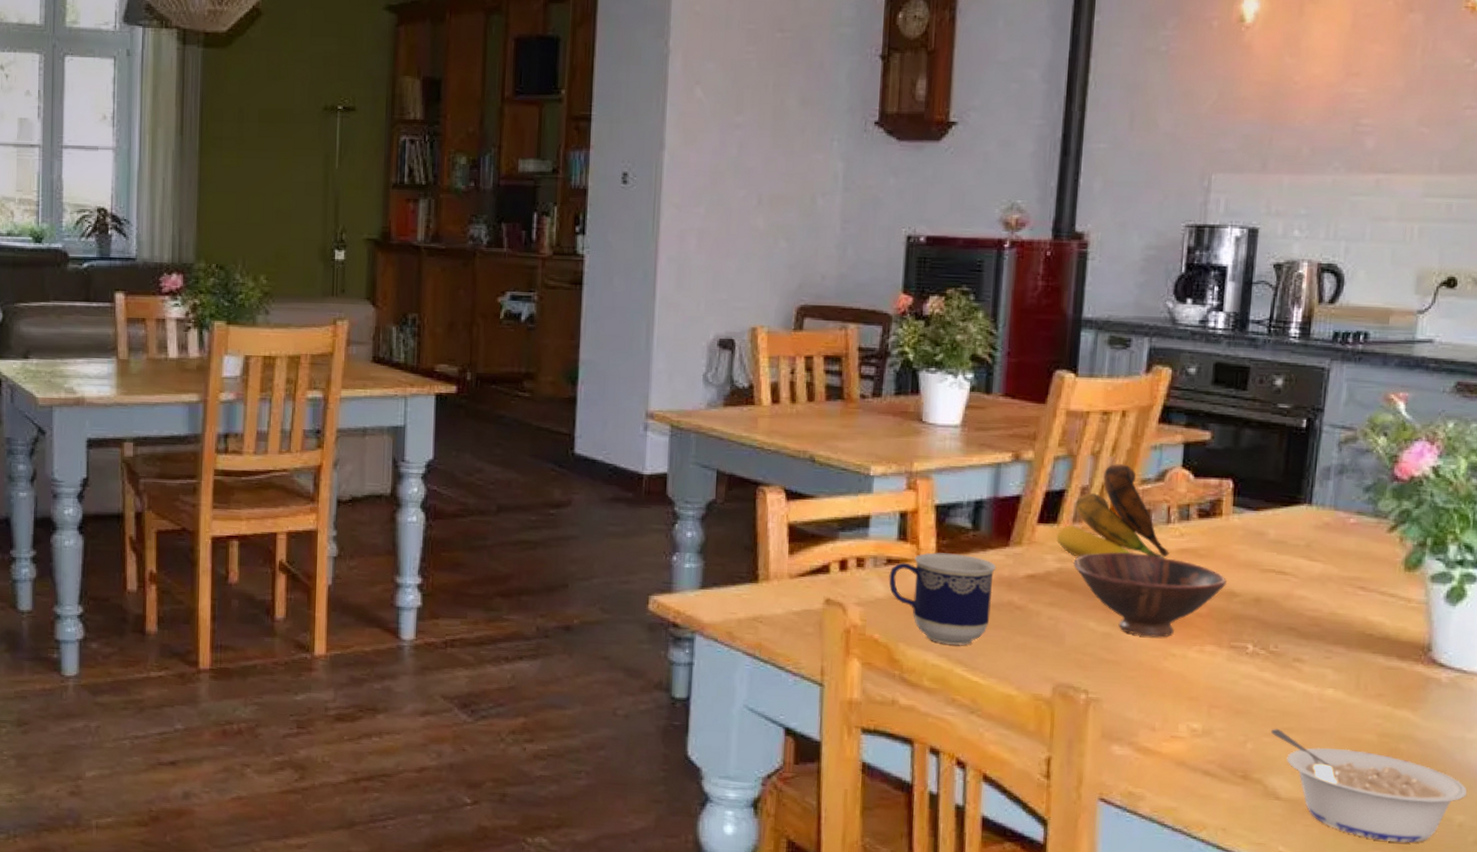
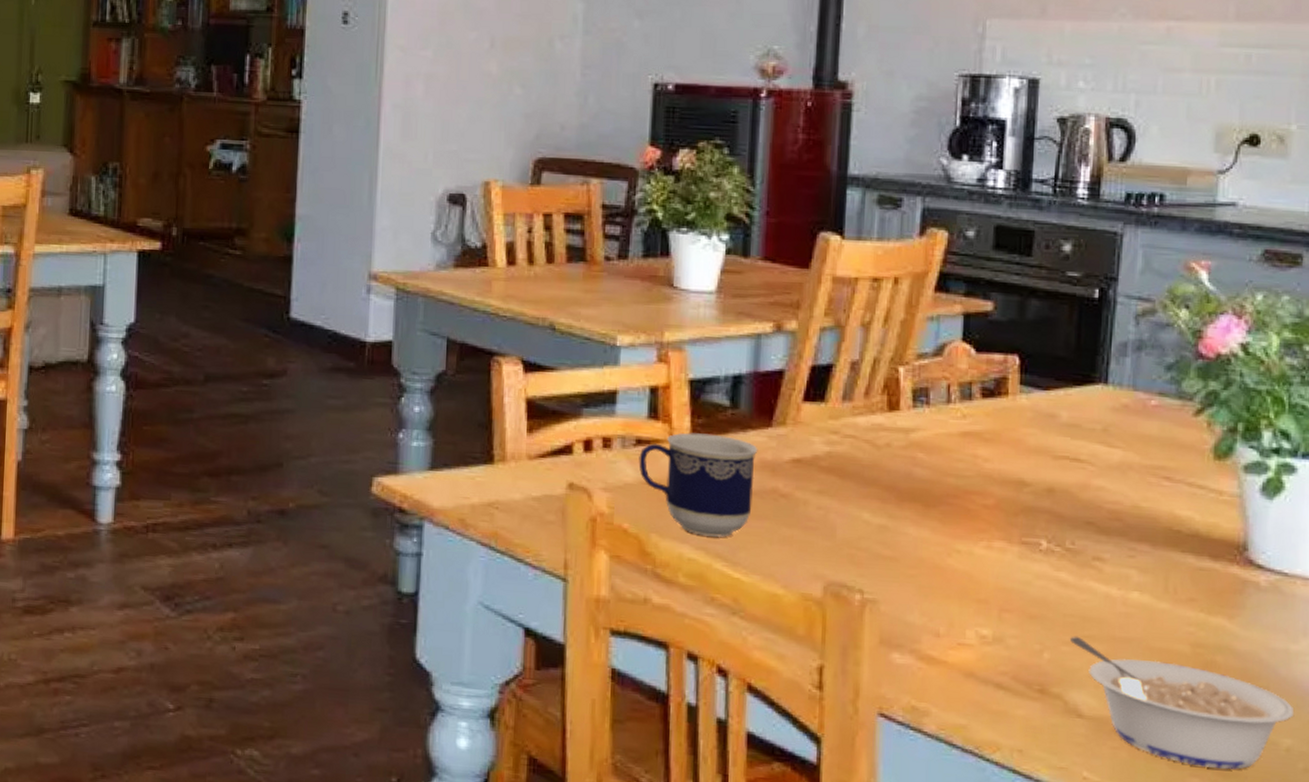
banana: present [1056,463,1169,559] -> none [824,335,951,443]
bowl: present [1072,552,1226,638] -> none [843,434,1015,531]

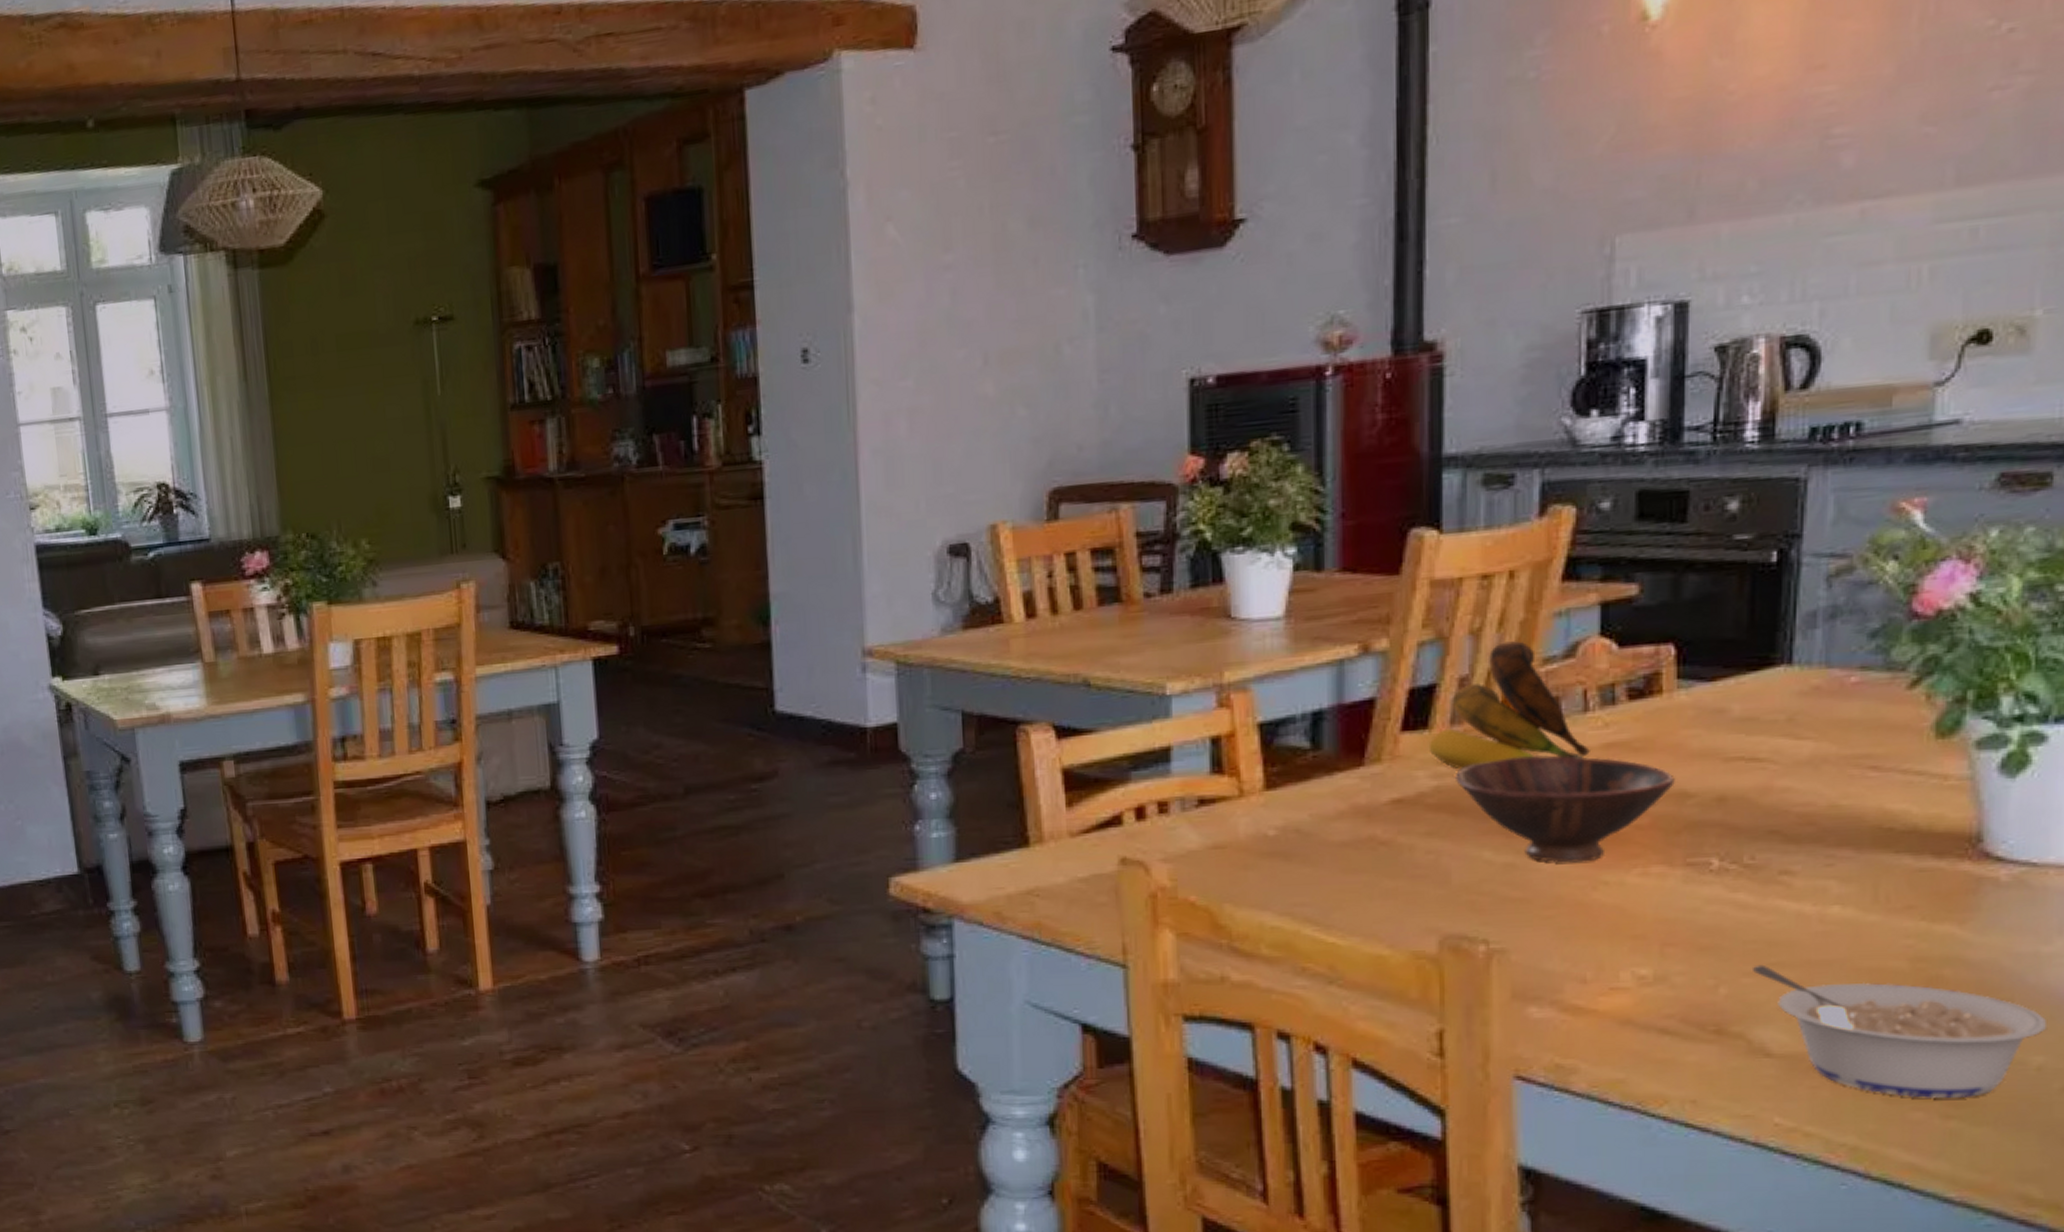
cup: present [639,432,758,537] -> none [1203,782,1349,900]
banana: none [824,335,951,443] -> present [1428,640,1590,770]
bowl: none [843,434,1015,531] -> present [1454,754,1675,863]

